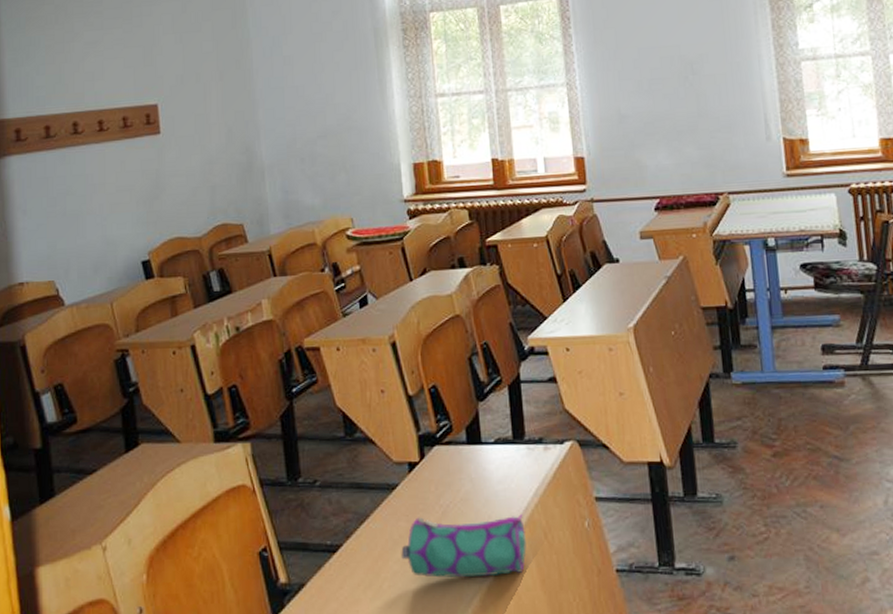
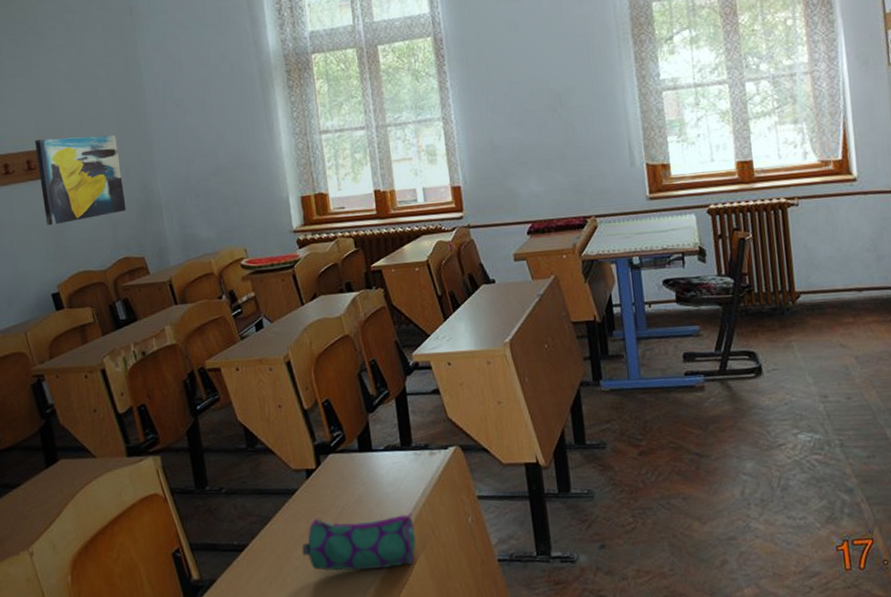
wall art: none [133,92,226,188] -> present [35,135,126,226]

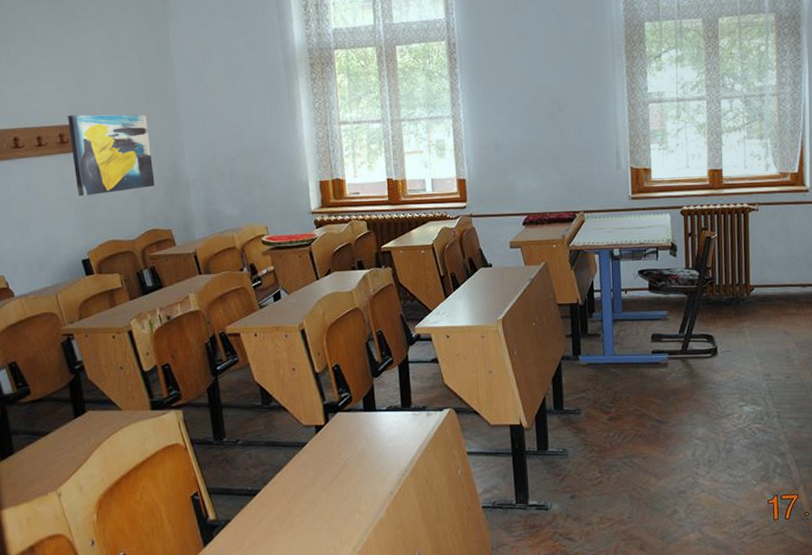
pencil case: present [302,513,416,571] -> none [309,465,411,515]

